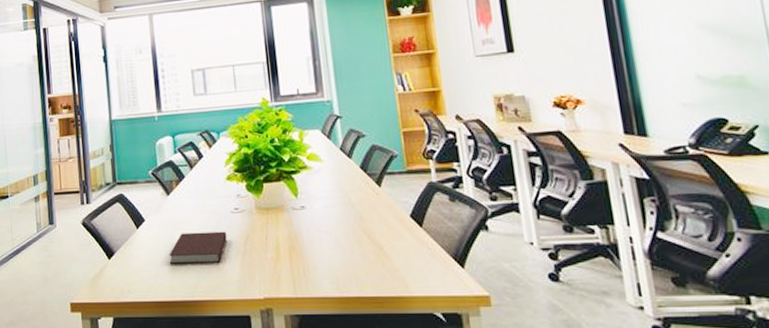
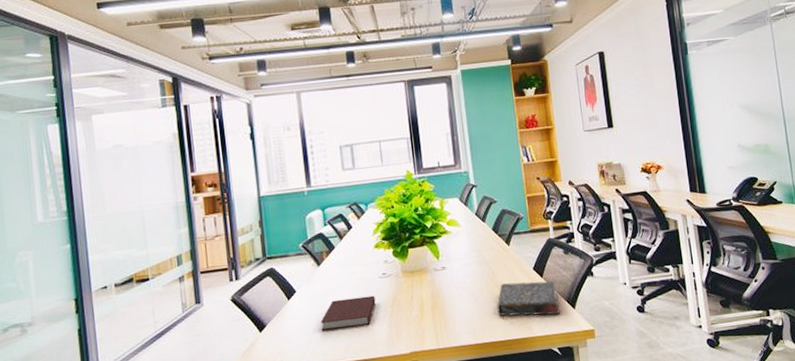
book: none [365,230,445,274] -> present [497,281,560,317]

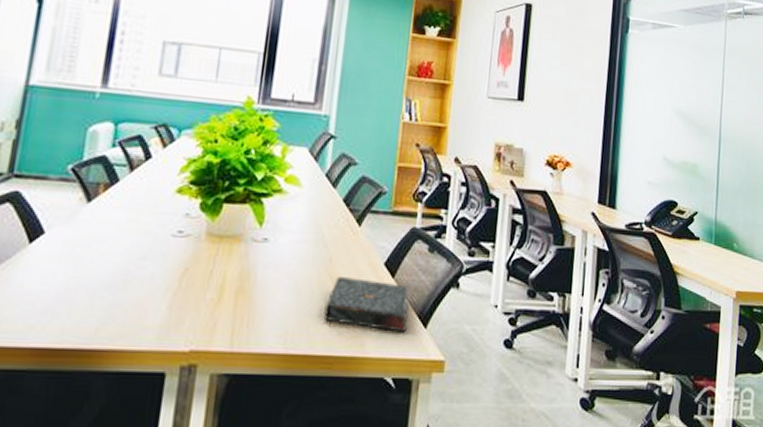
notebook: present [320,295,376,331] -> none [67,256,159,300]

